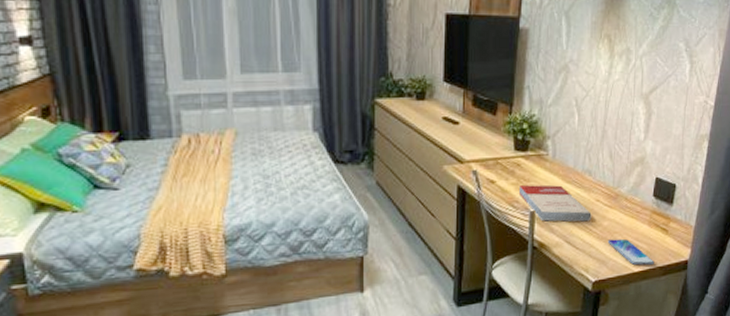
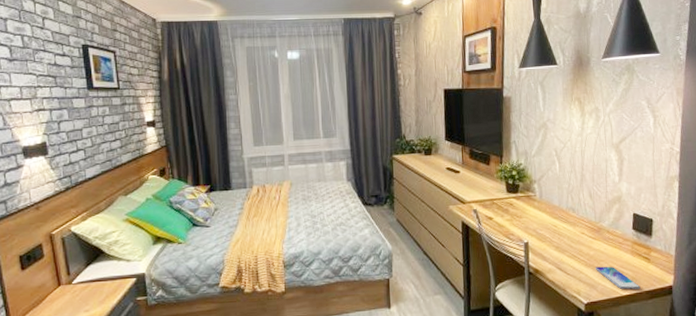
book: present [518,184,592,222] -> none [513,220,579,252]

